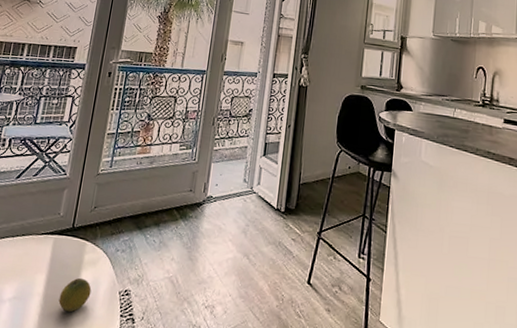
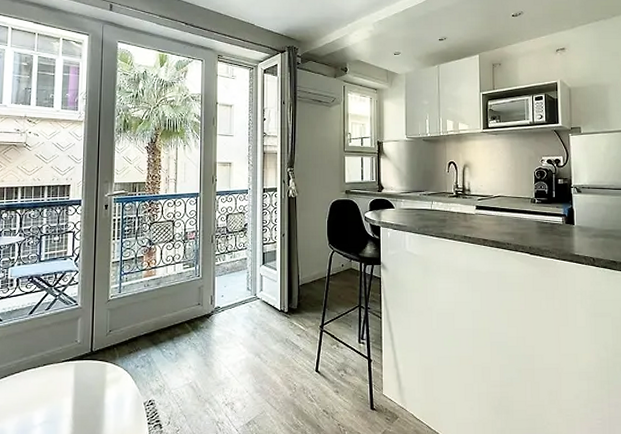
fruit: present [58,277,92,313] -> none [88,395,118,428]

